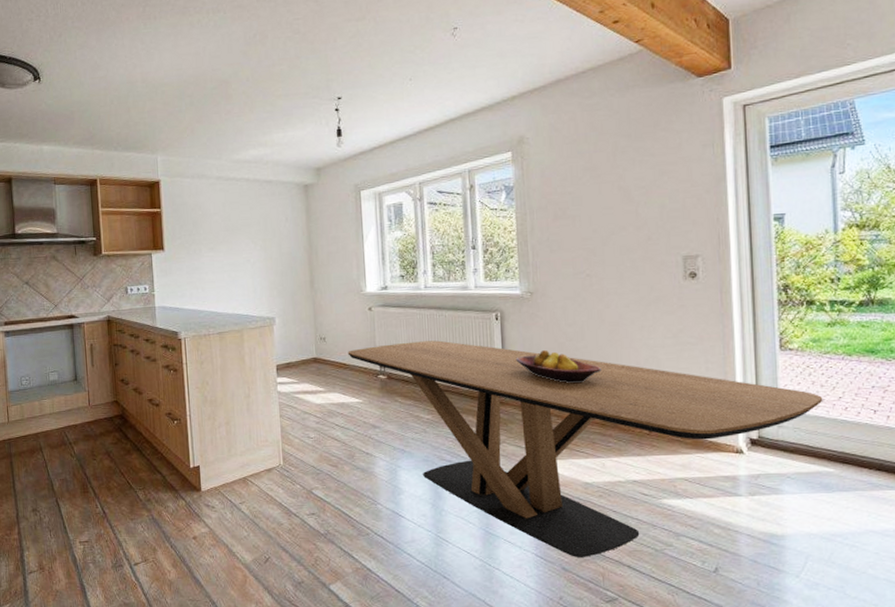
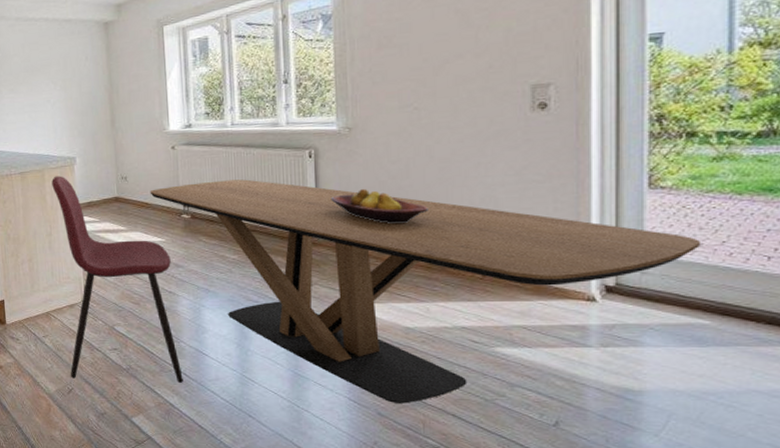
dining chair: none [250,336,380,547] -> present [52,176,183,383]

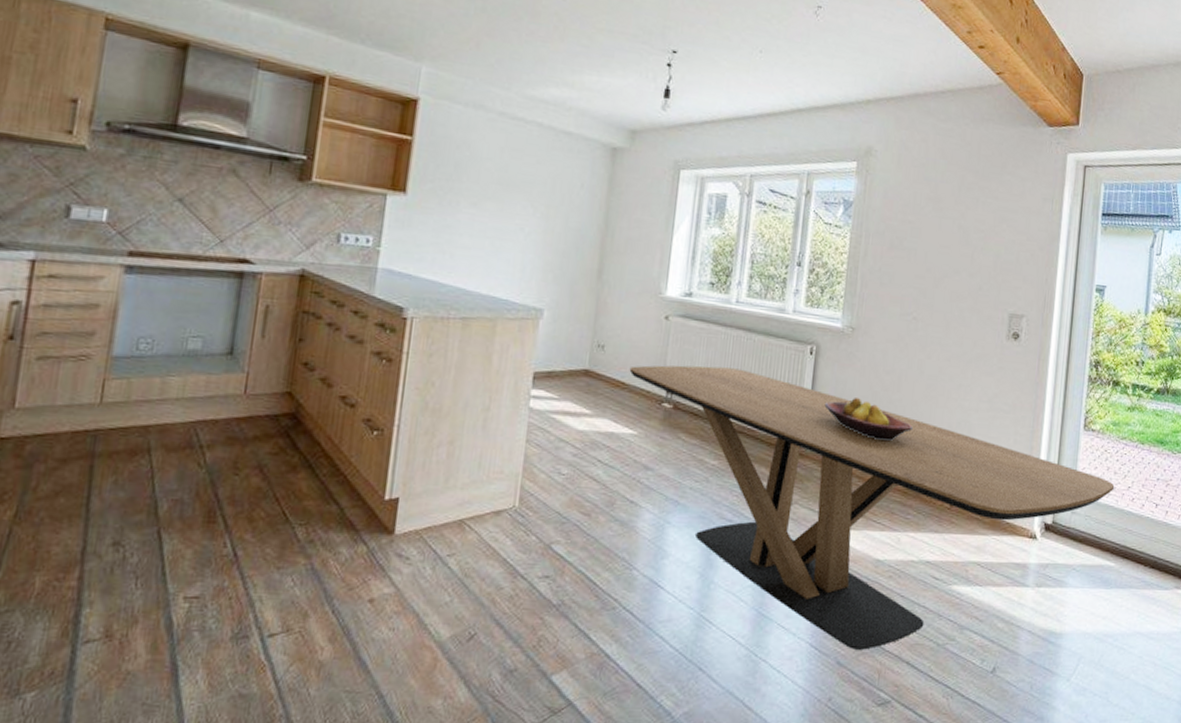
dining chair: present [52,176,183,383] -> none [475,330,640,625]

